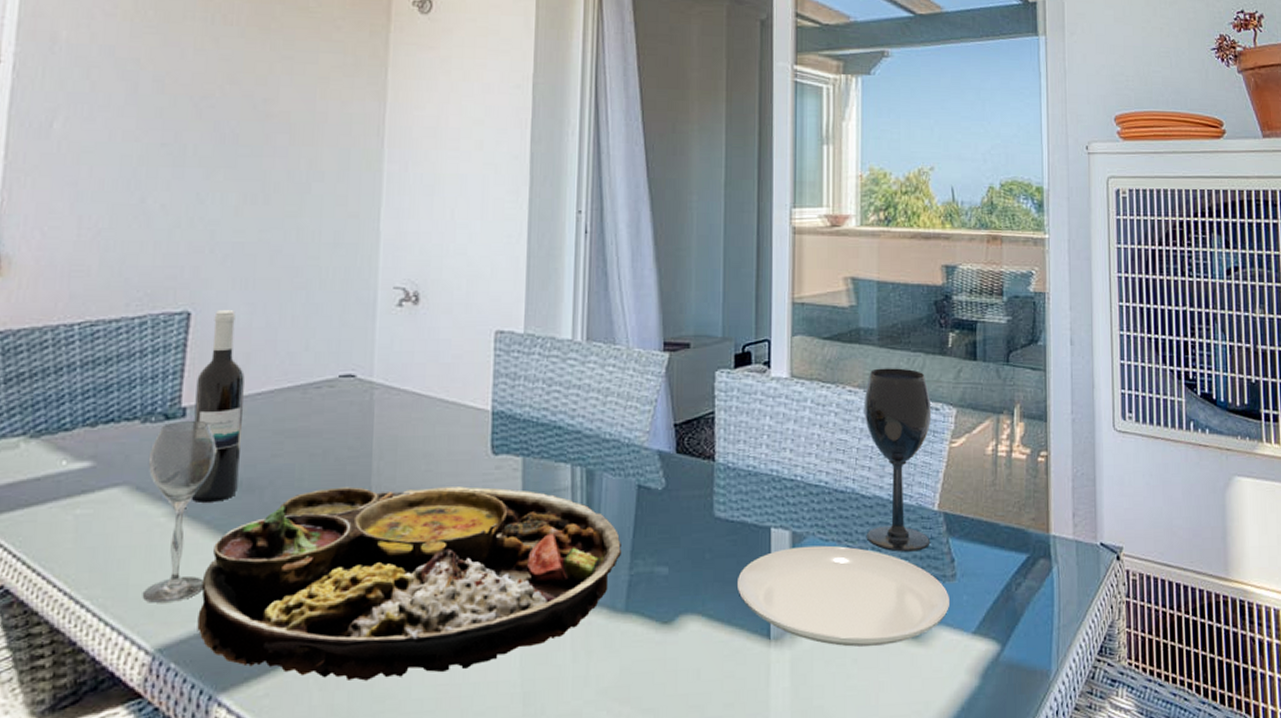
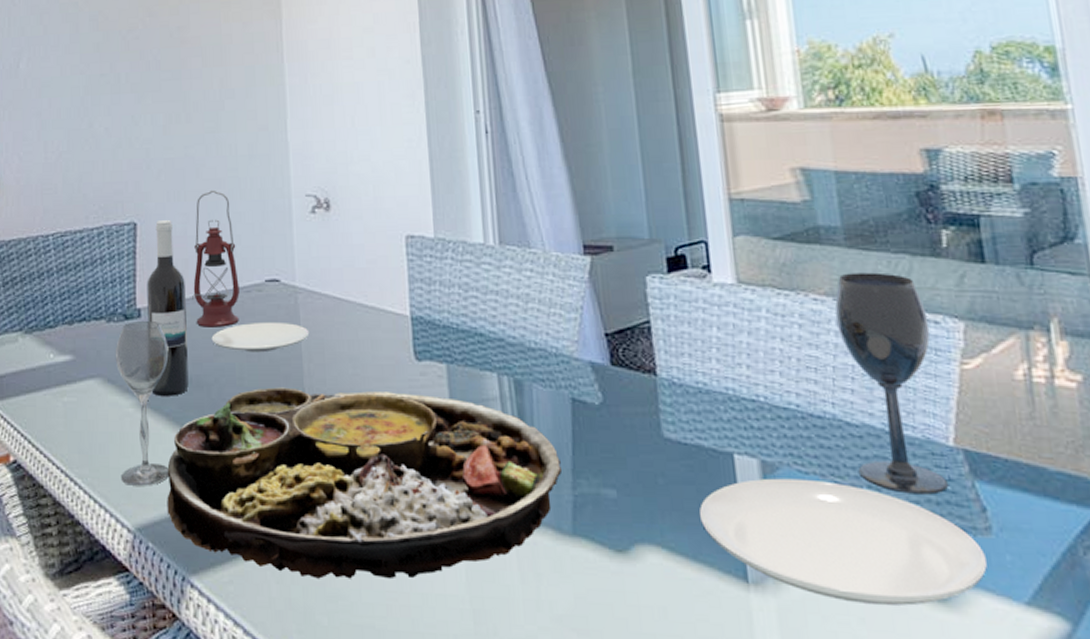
lantern: none [250,278,309,426] -> present [191,189,240,327]
plate: none [270,419,383,452] -> present [211,321,310,353]

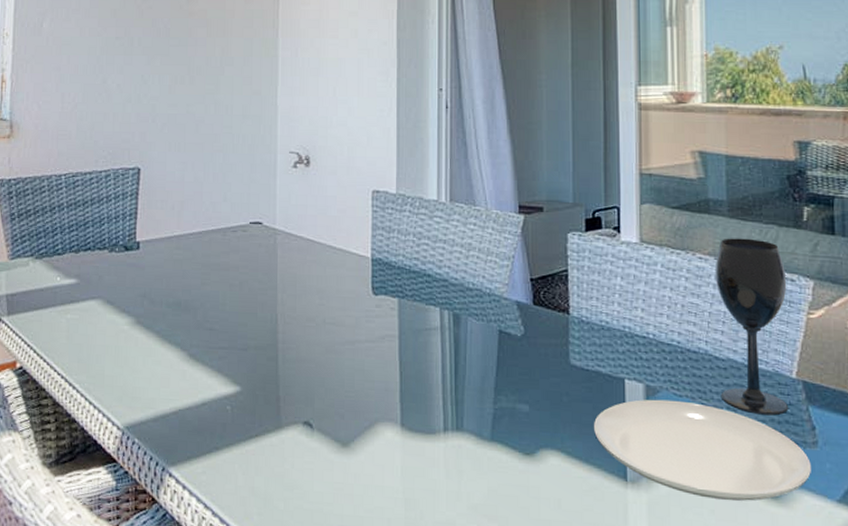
wineglass: present [115,320,169,486] -> none [114,252,162,392]
wine bottle: present [147,220,189,396] -> none [145,167,180,317]
food platter: present [167,387,562,579] -> none [153,312,486,473]
lantern: present [191,189,240,327] -> none [184,143,227,261]
plate: present [211,321,310,353] -> none [200,257,285,283]

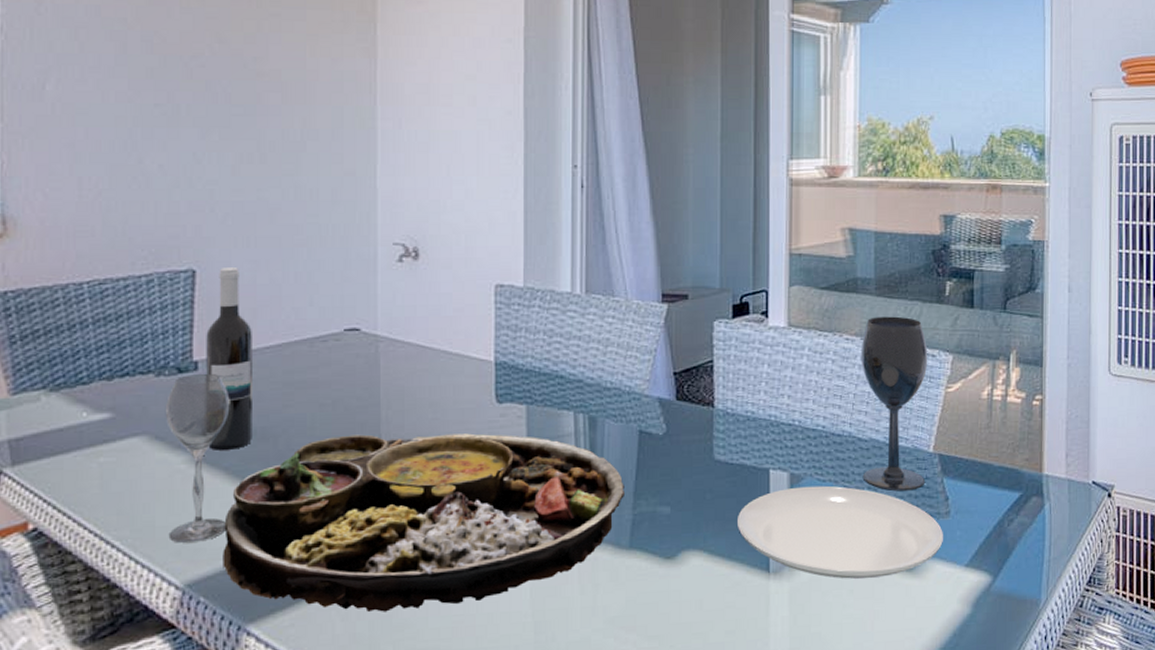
wineglass: none [114,252,162,392] -> present [165,373,230,543]
wine bottle: none [145,167,180,317] -> present [206,268,252,450]
food platter: none [153,312,486,473] -> present [223,433,624,612]

